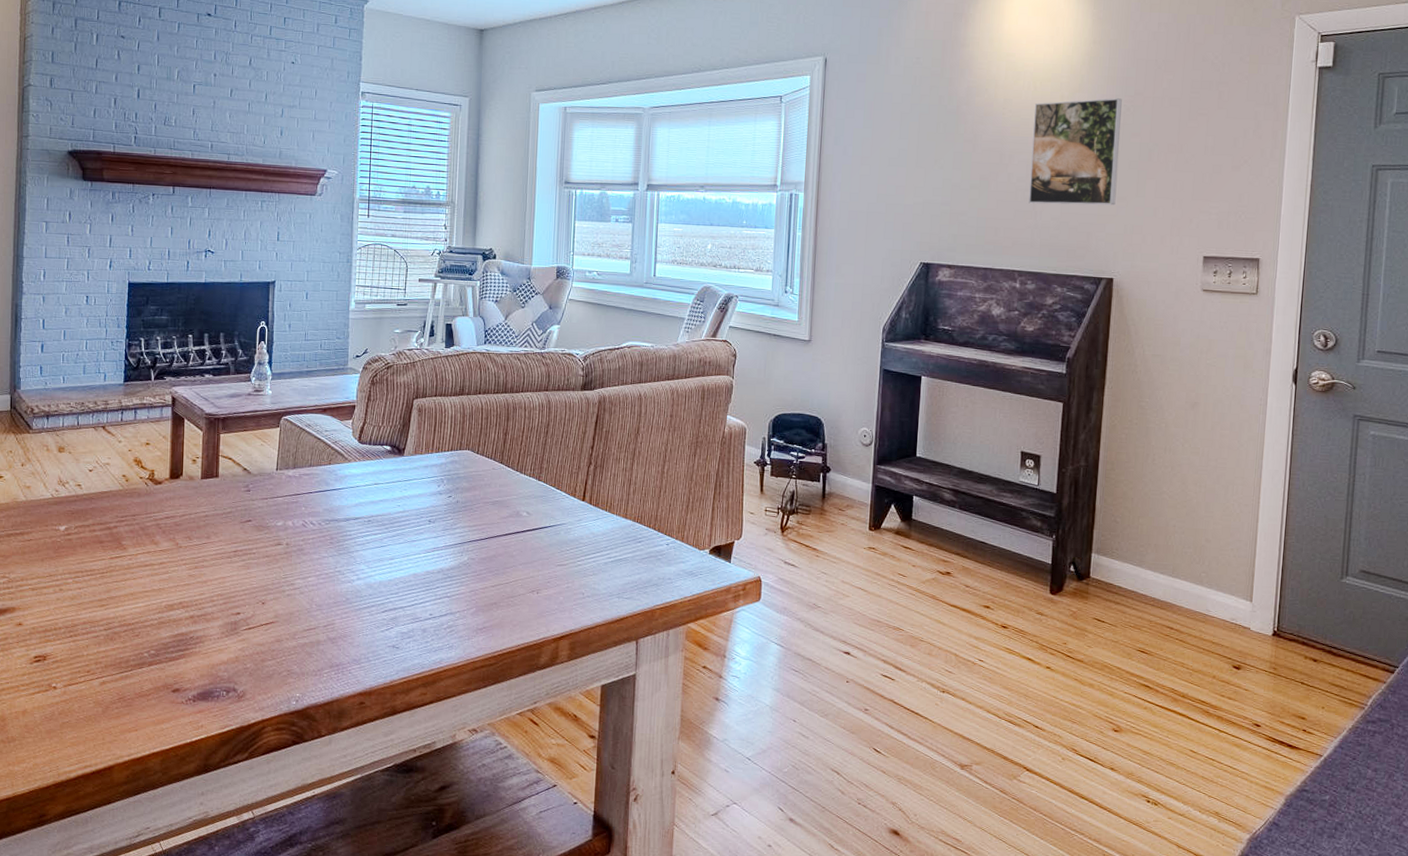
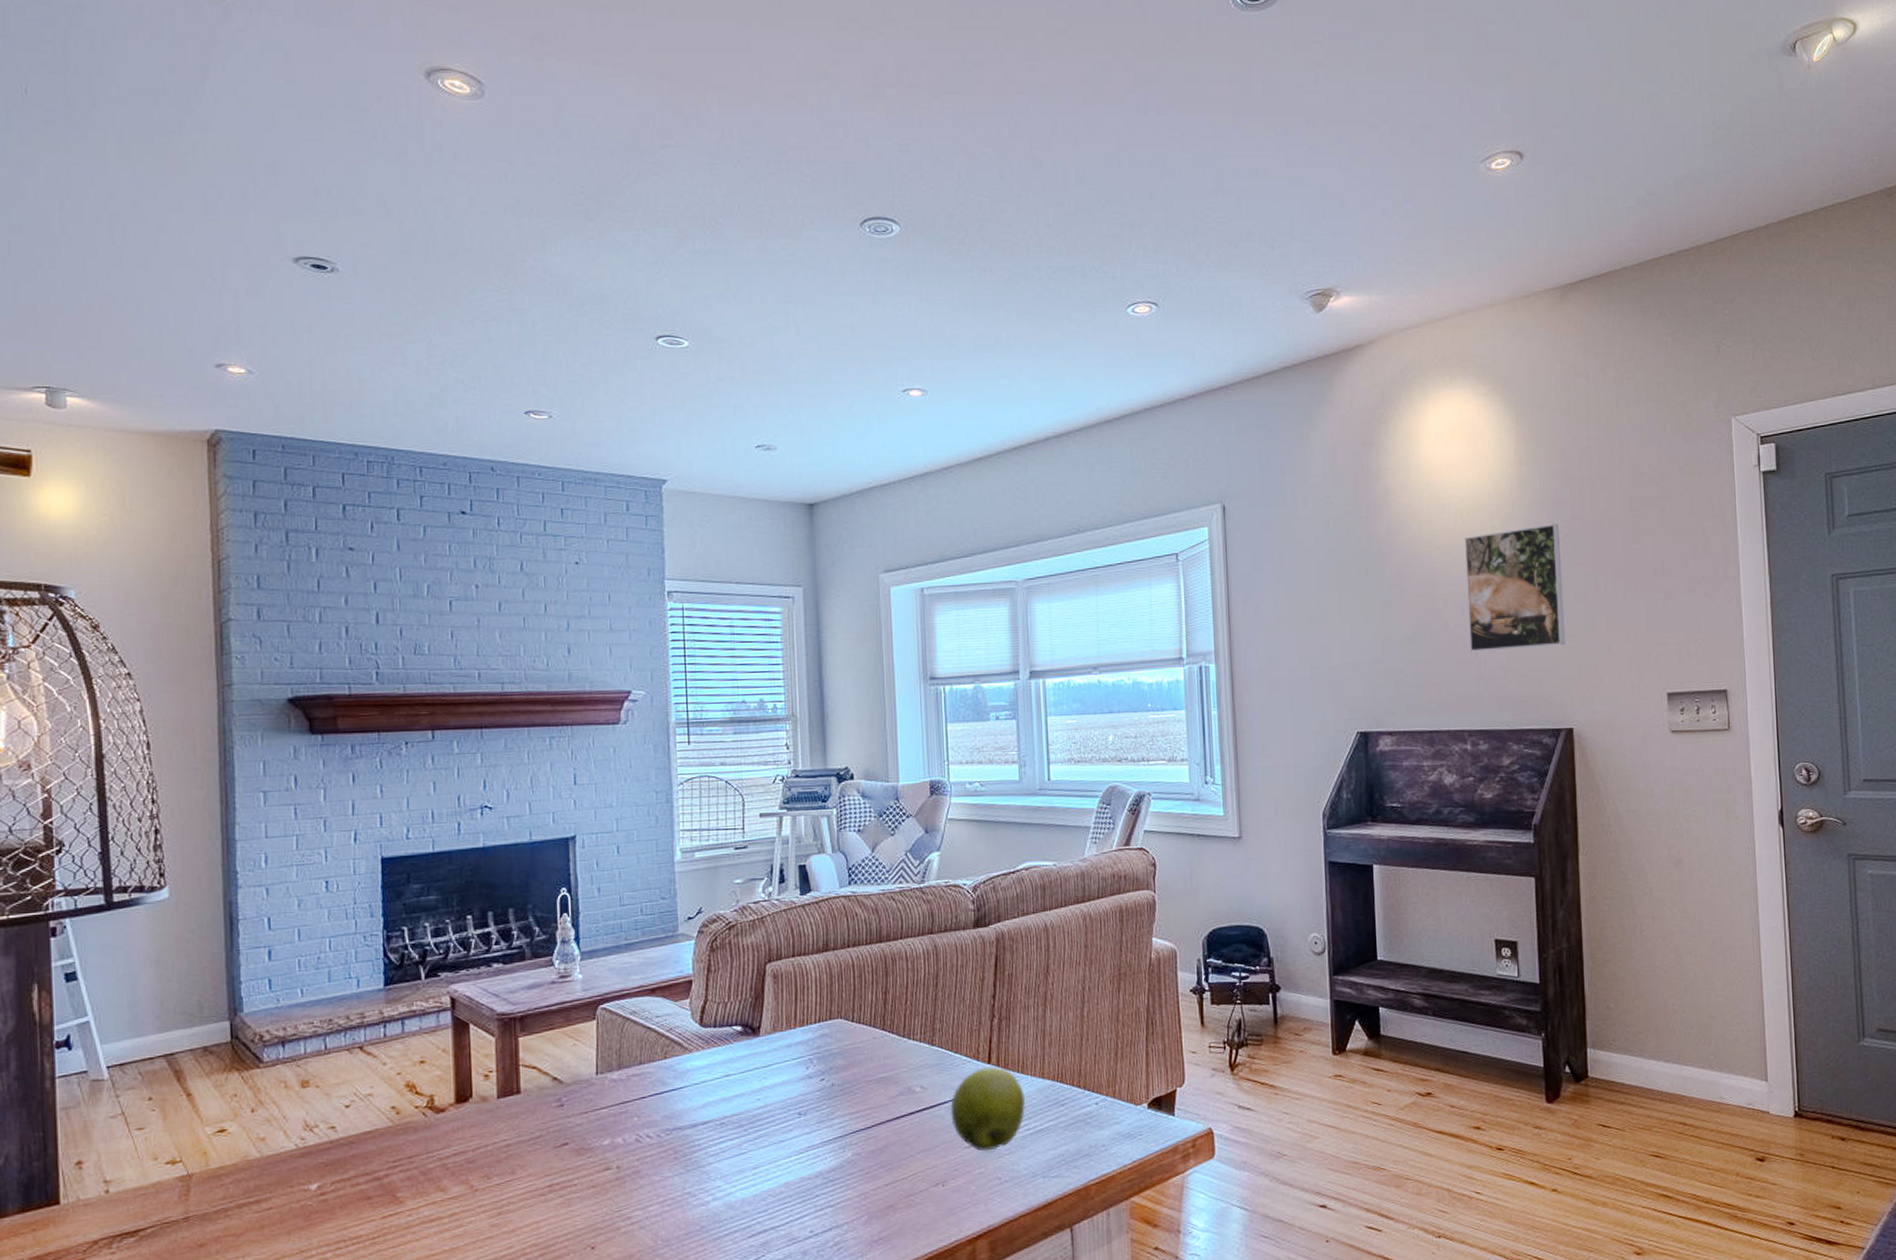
apple: none [549,503,610,571] -> present [950,1067,1025,1151]

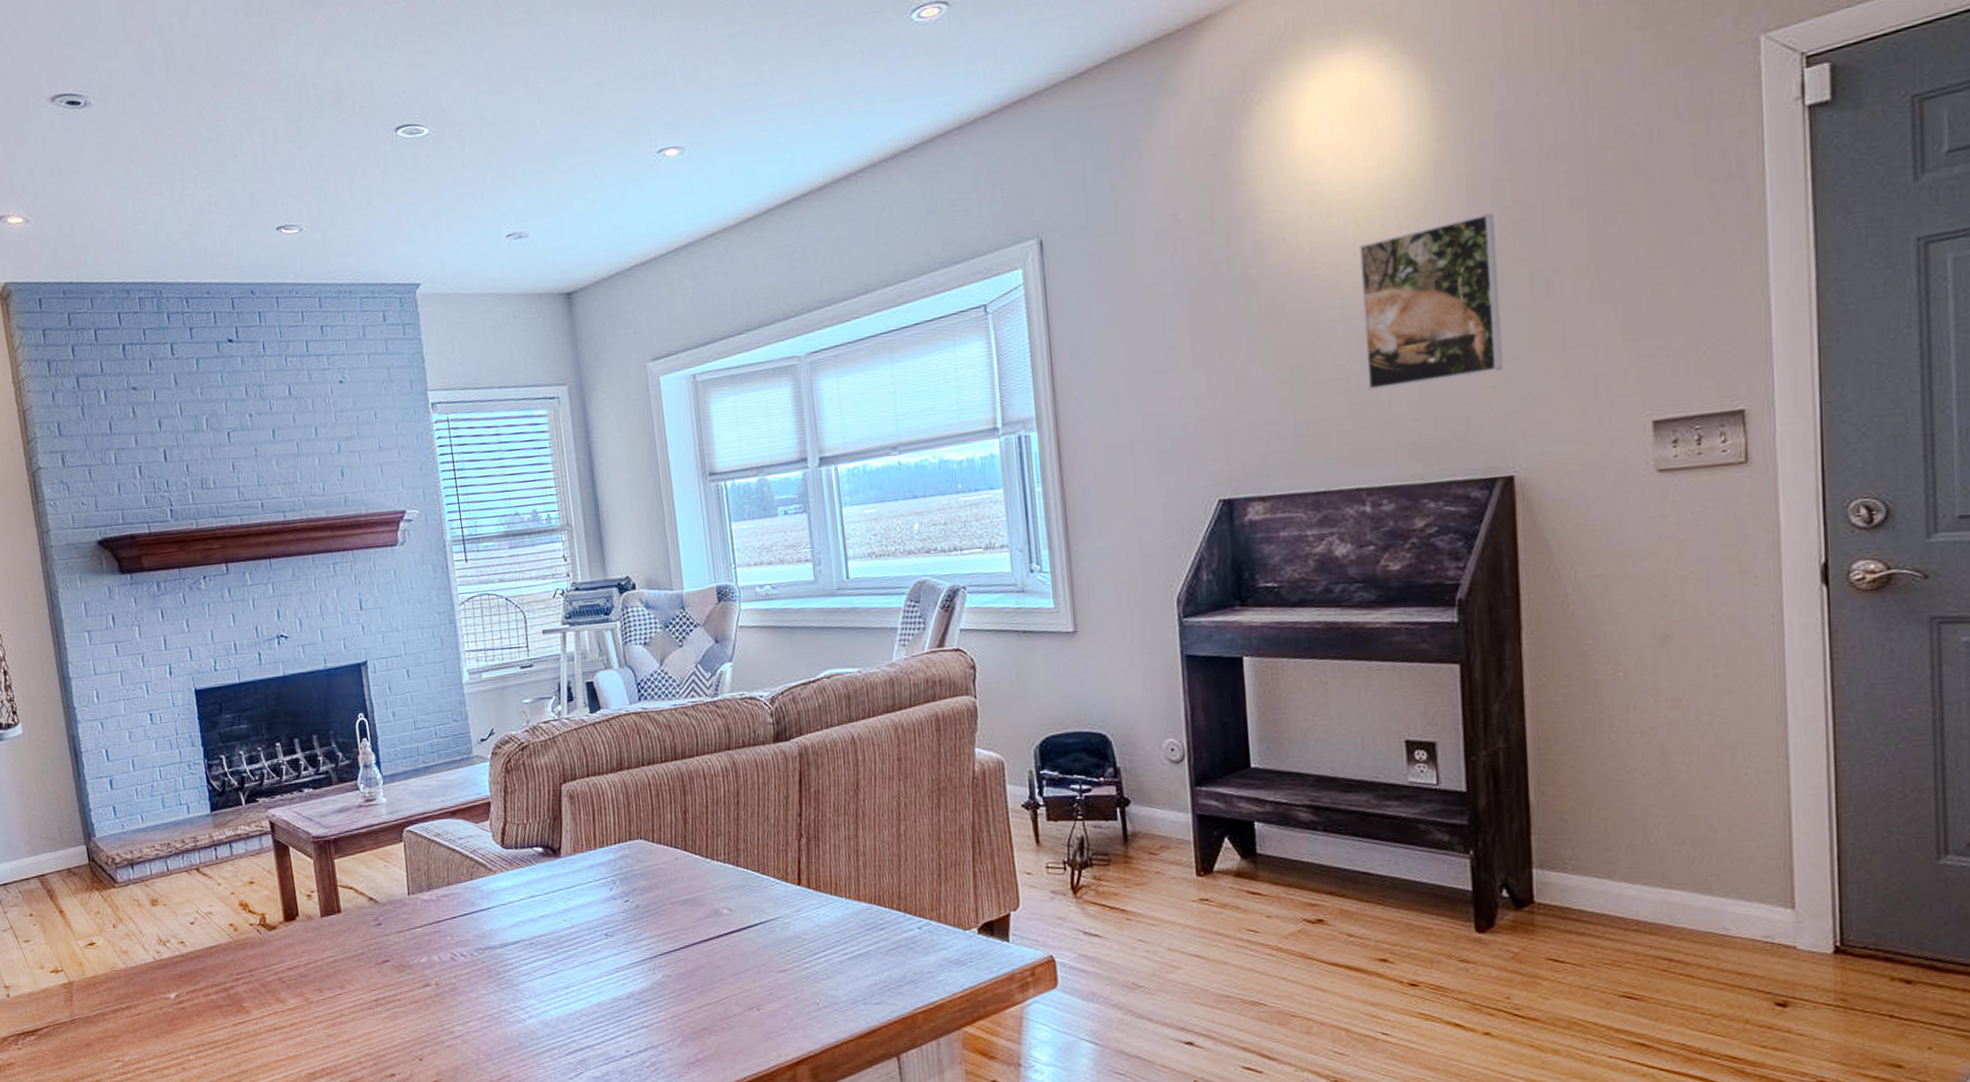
apple: present [950,1067,1025,1151] -> none [760,888,841,976]

